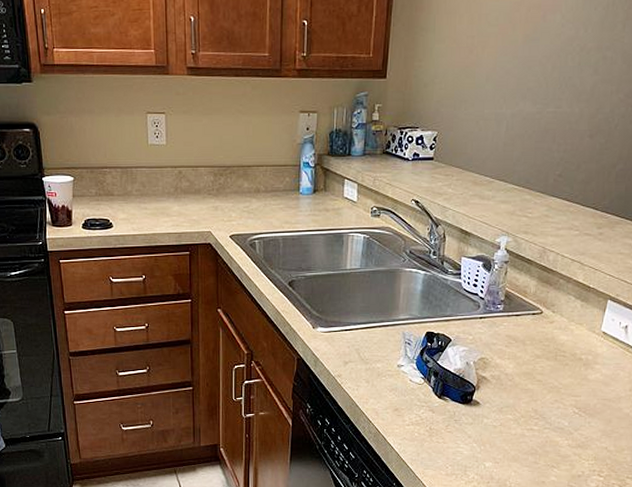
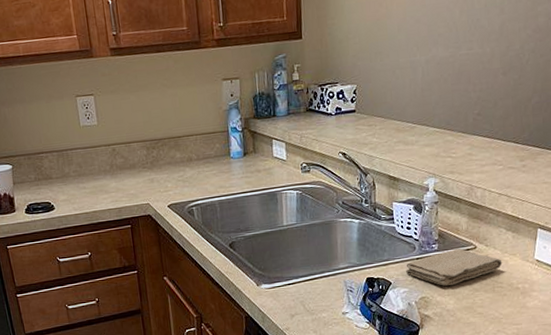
washcloth: none [468,312,568,349] -> present [406,249,503,286]

